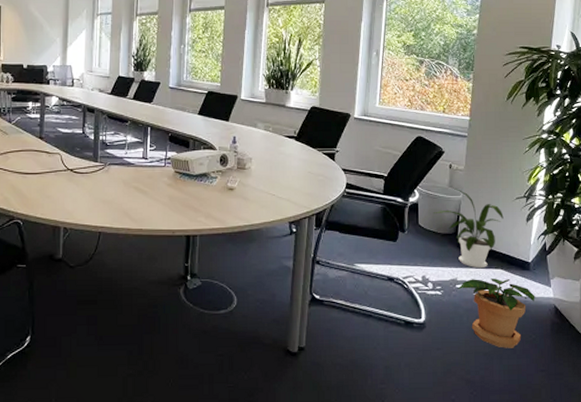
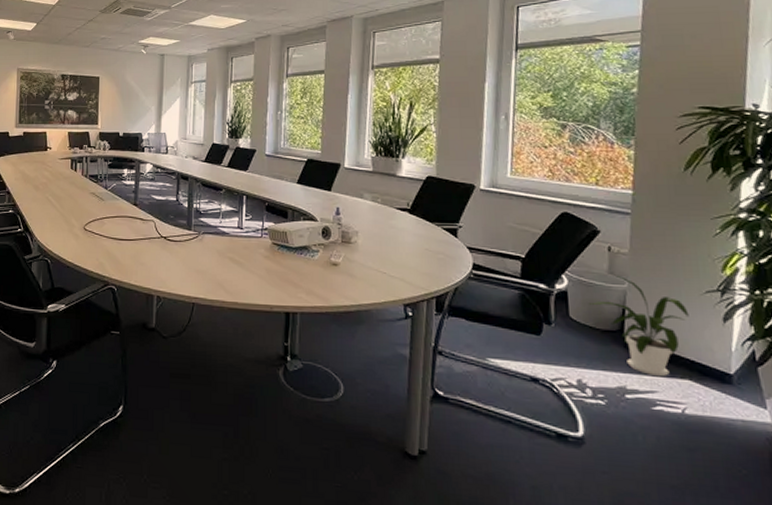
potted plant: present [458,278,535,348] -> none [628,388,744,484]

